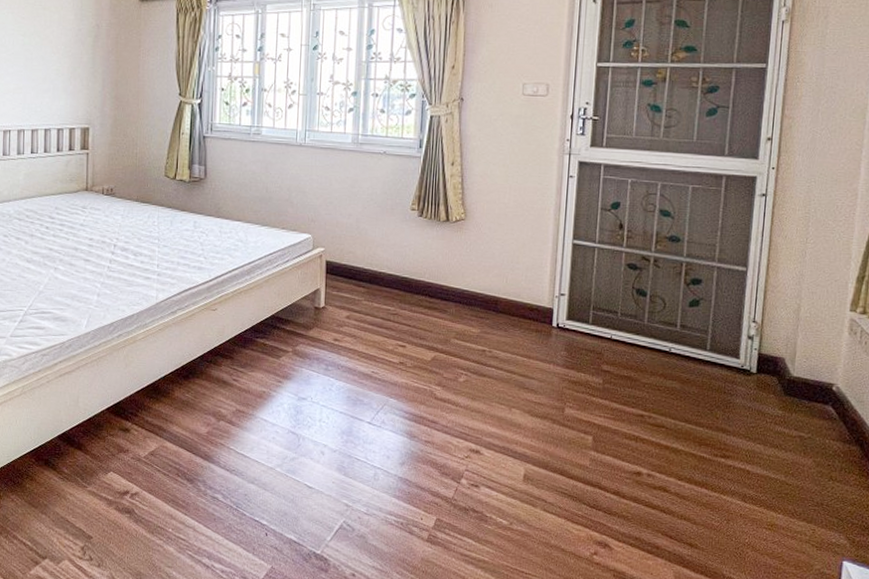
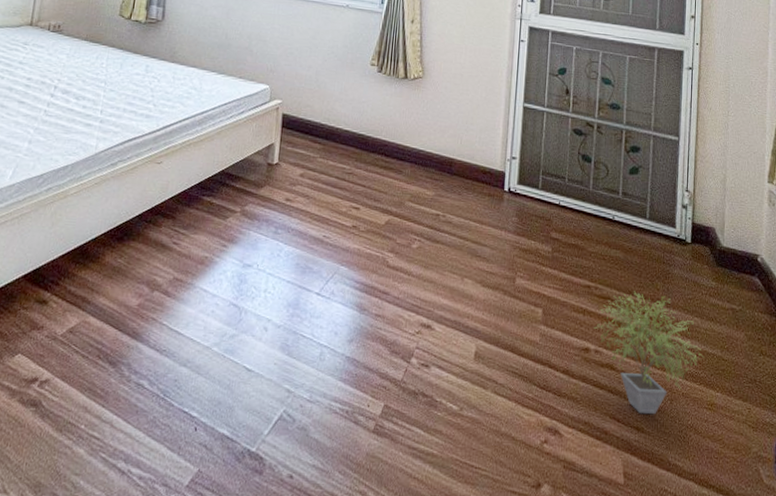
potted plant: none [646,419,765,533] -> present [594,291,703,415]

